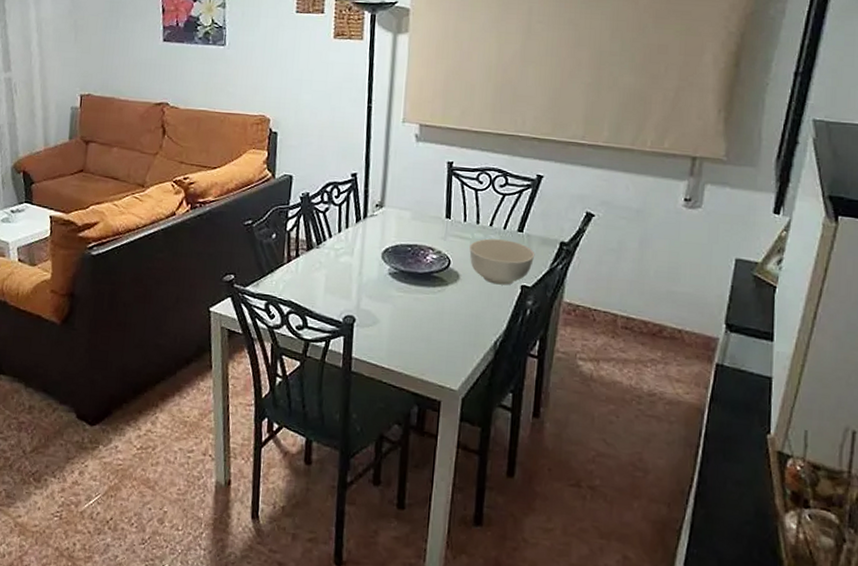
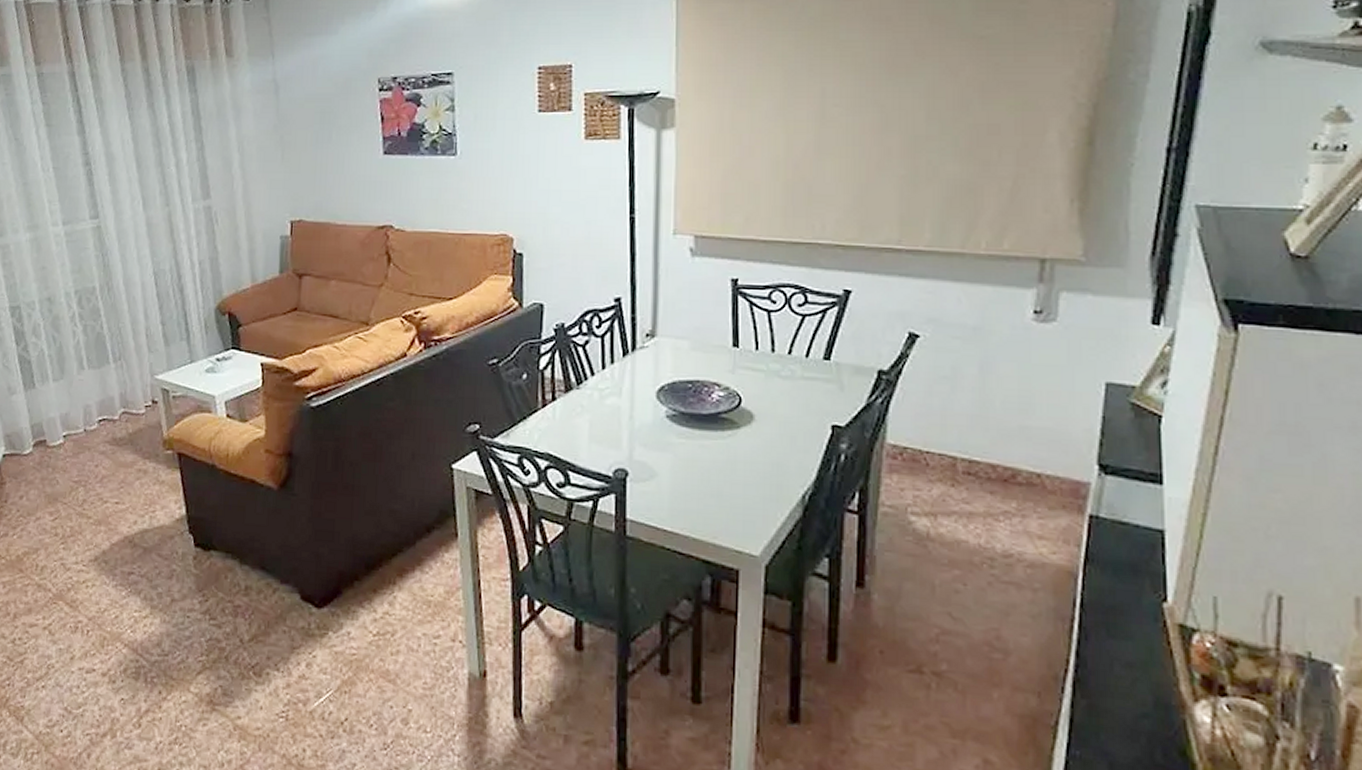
bowl: present [469,238,535,285] -> none [764,369,847,426]

